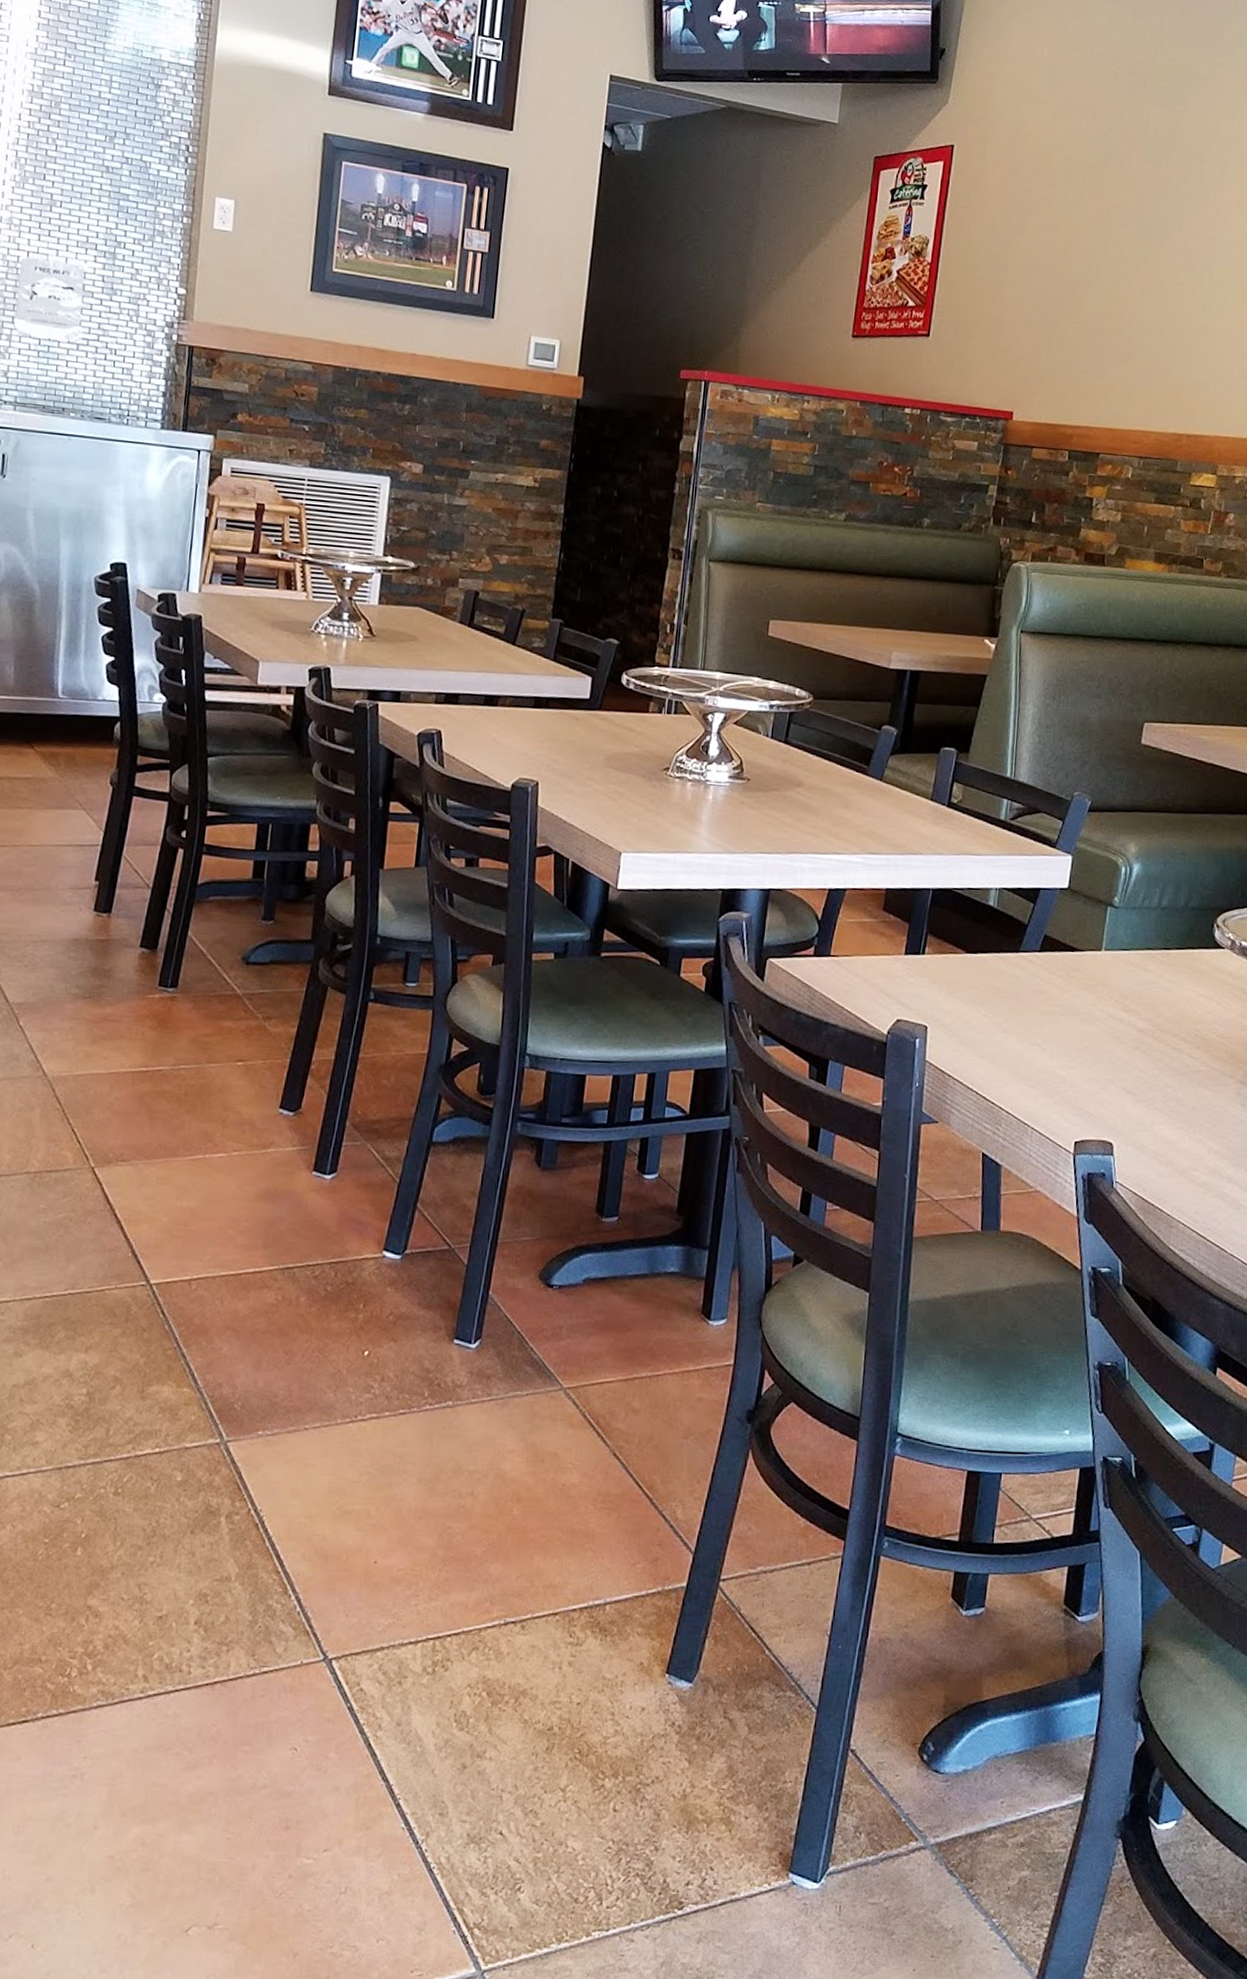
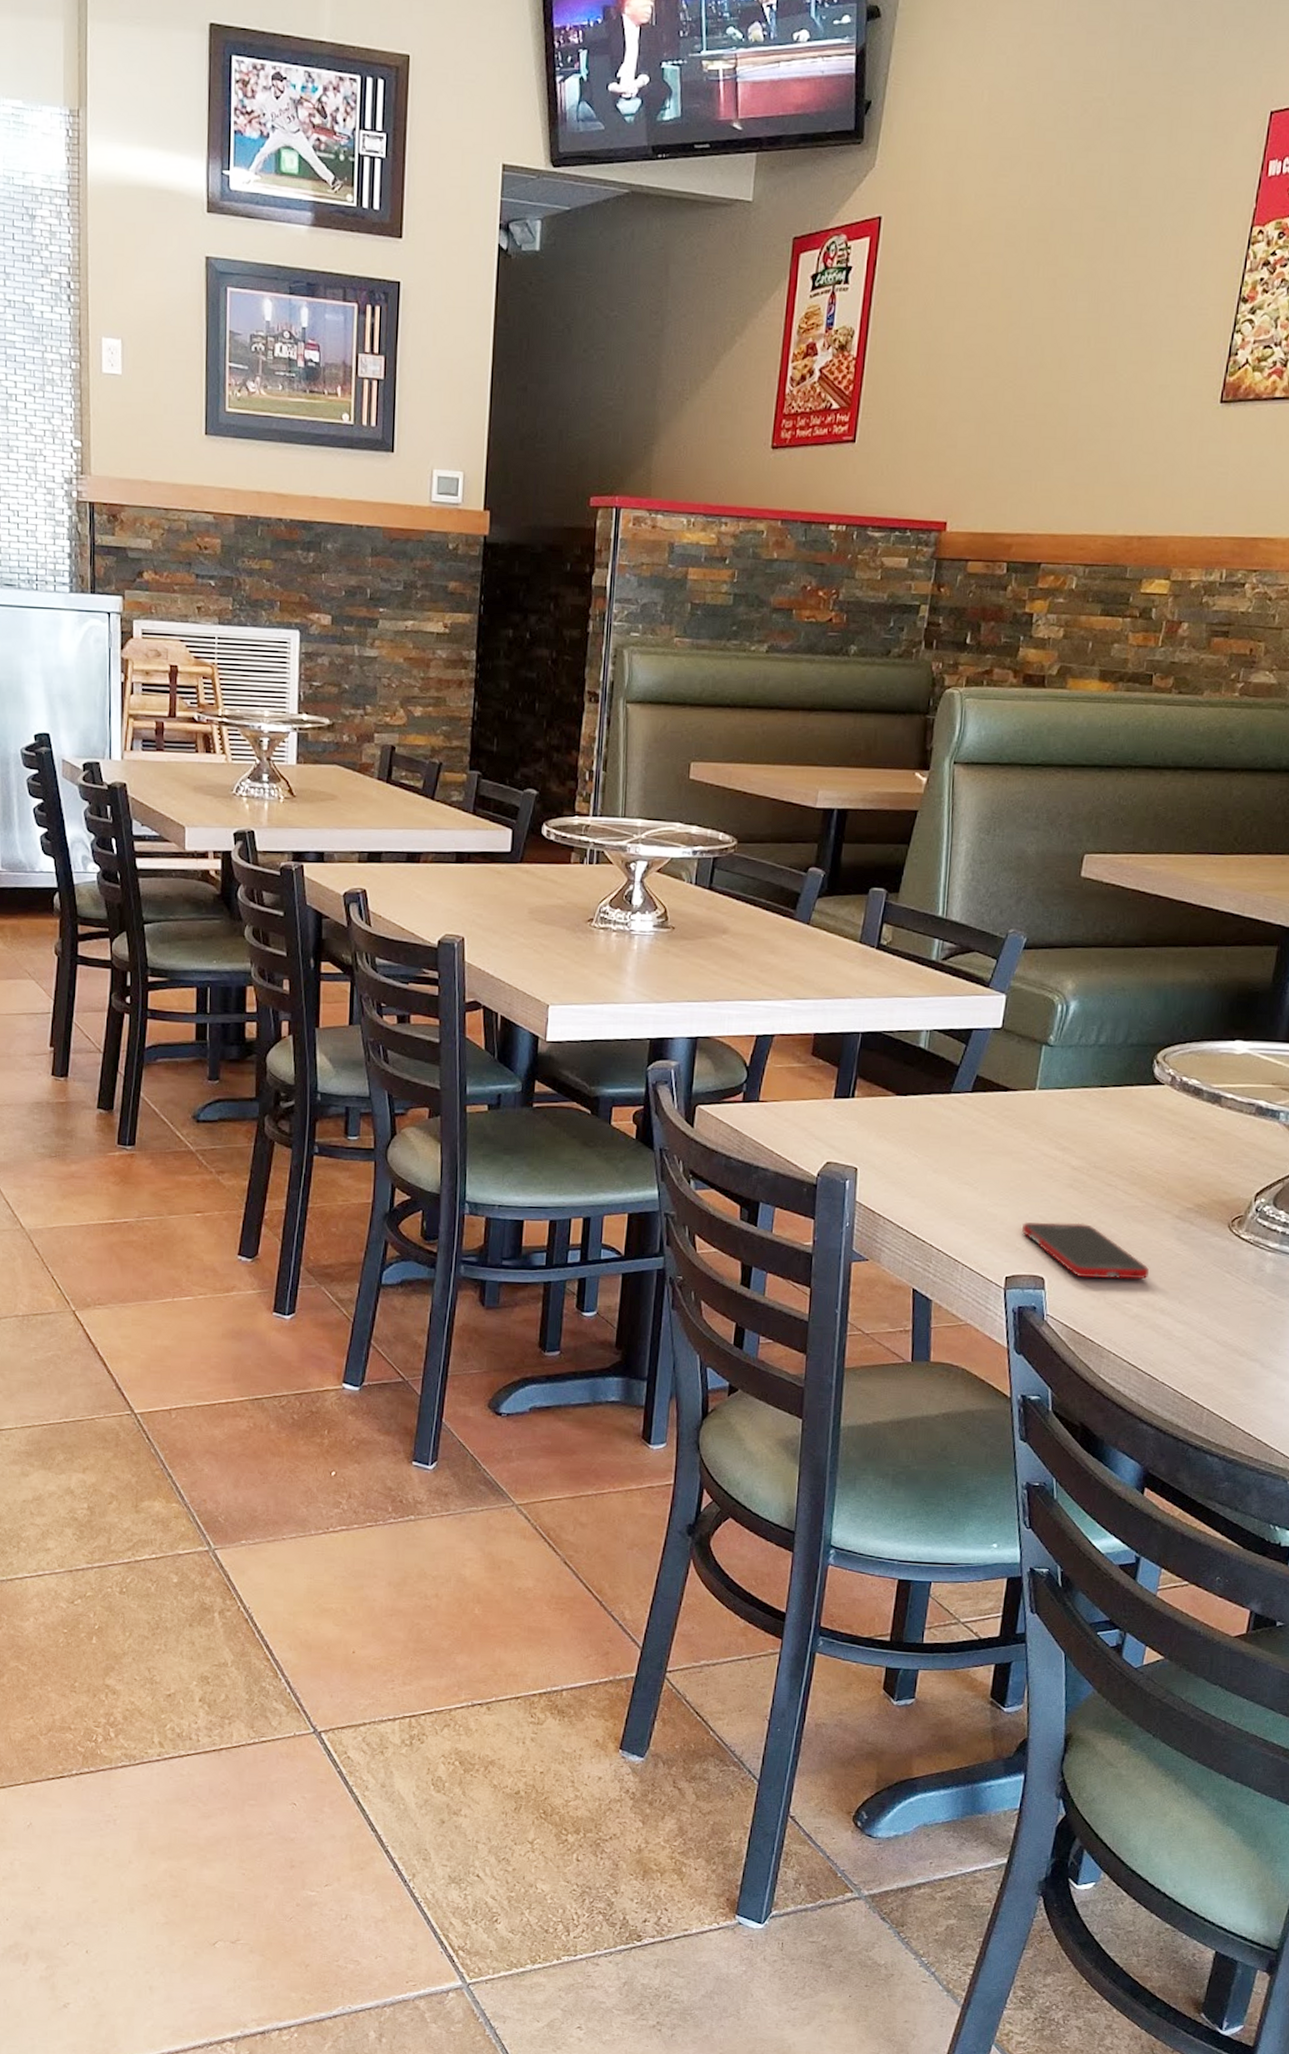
cell phone: none [1090,1085,1215,1146] -> present [1022,1222,1149,1280]

